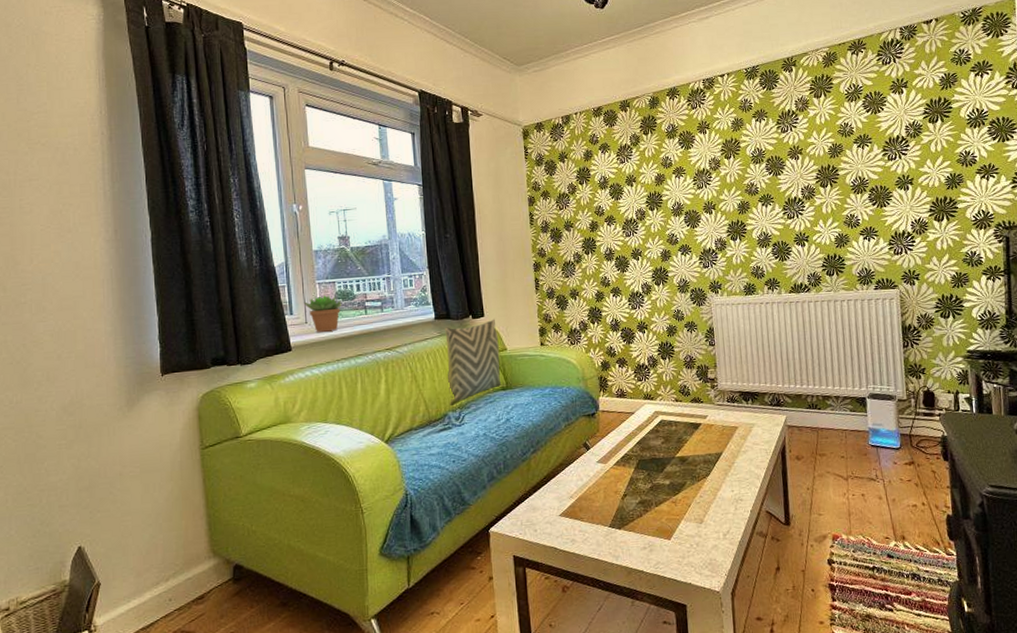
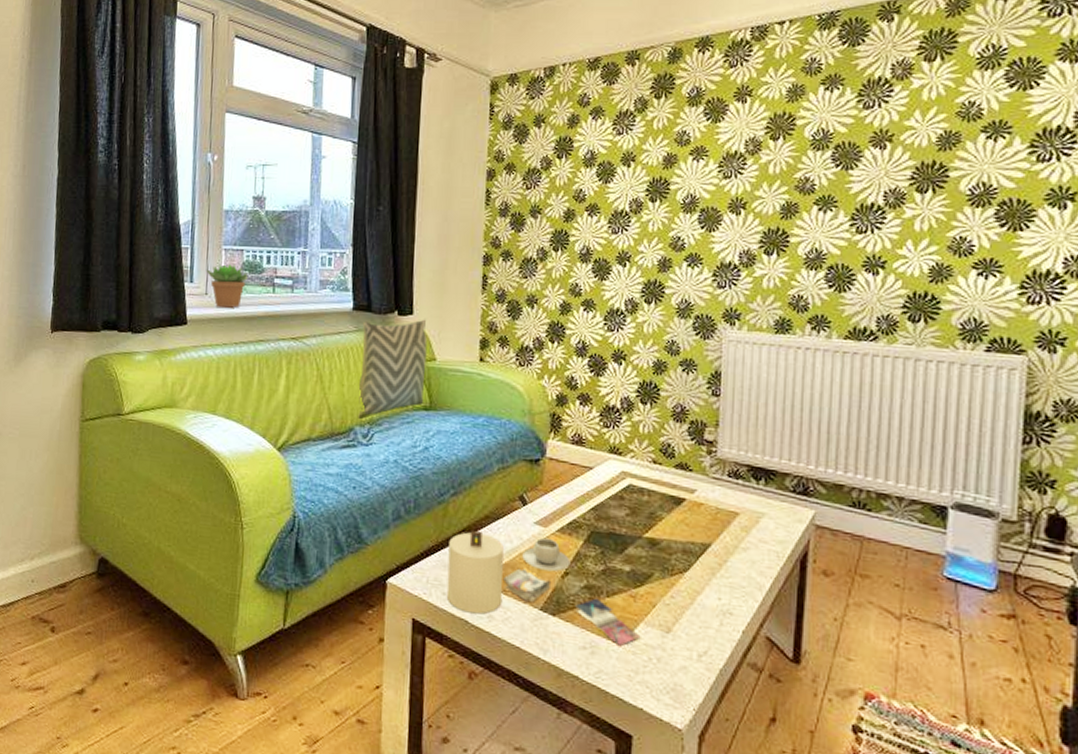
candle: none [534,476,581,542] -> present [446,530,504,614]
magazine: none [579,498,683,541] -> present [504,568,641,646]
teacup: none [591,471,627,497] -> present [522,537,571,572]

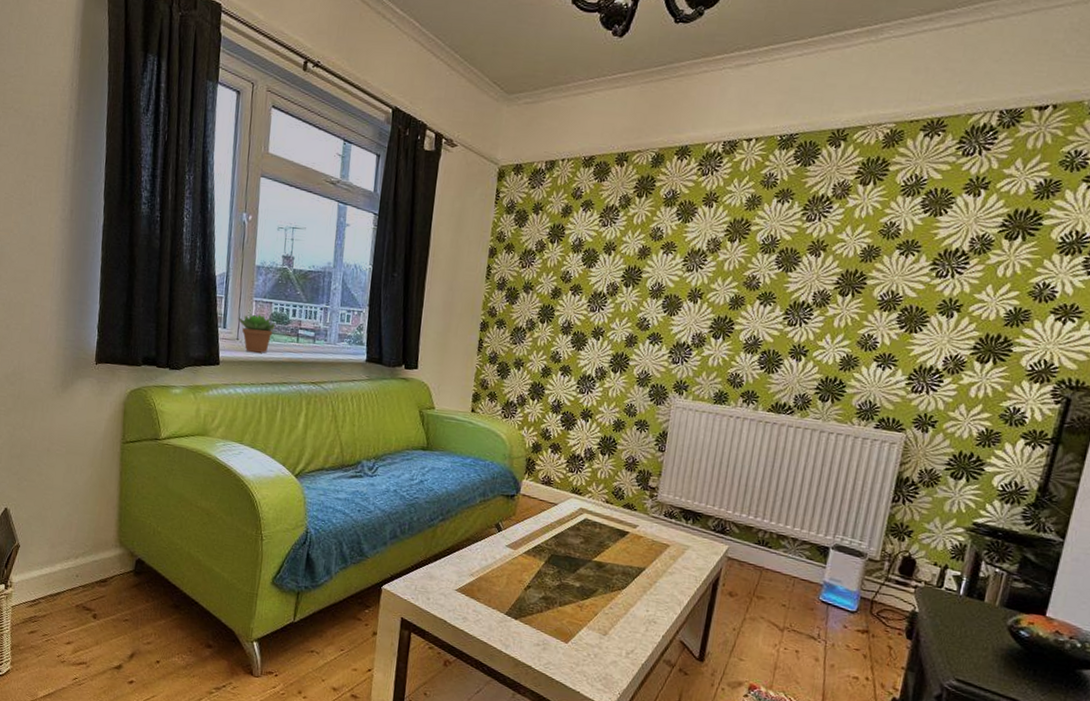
pillow: present [358,319,428,420] -> none [365,372,429,455]
candle: present [446,530,504,614] -> none [430,550,480,616]
magazine: present [504,568,641,646] -> none [478,581,583,644]
teacup: present [522,537,571,572] -> none [494,558,533,585]

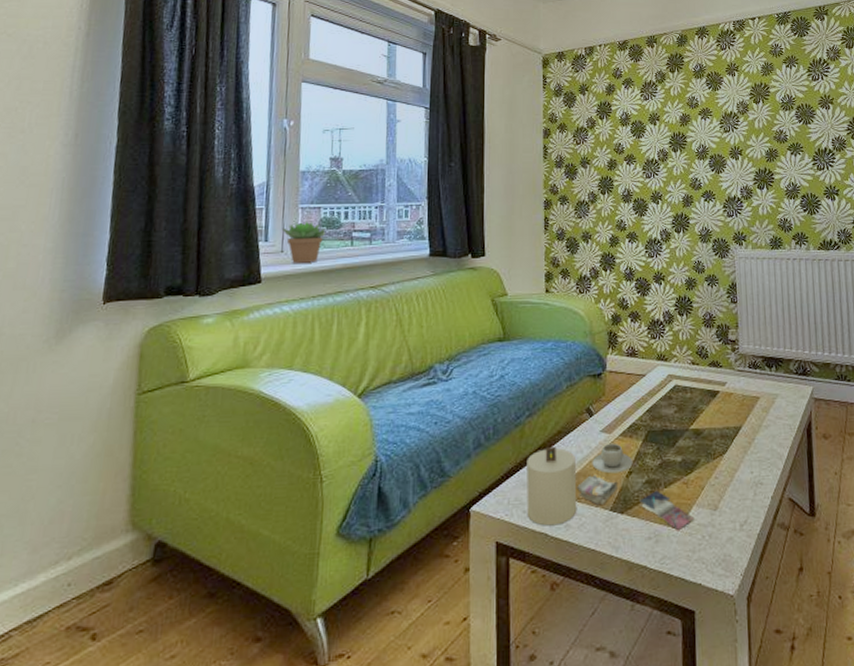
candle: none [430,550,480,616] -> present [527,446,577,526]
magazine: none [478,581,583,644] -> present [577,475,695,530]
teacup: none [494,558,533,585] -> present [592,443,633,474]

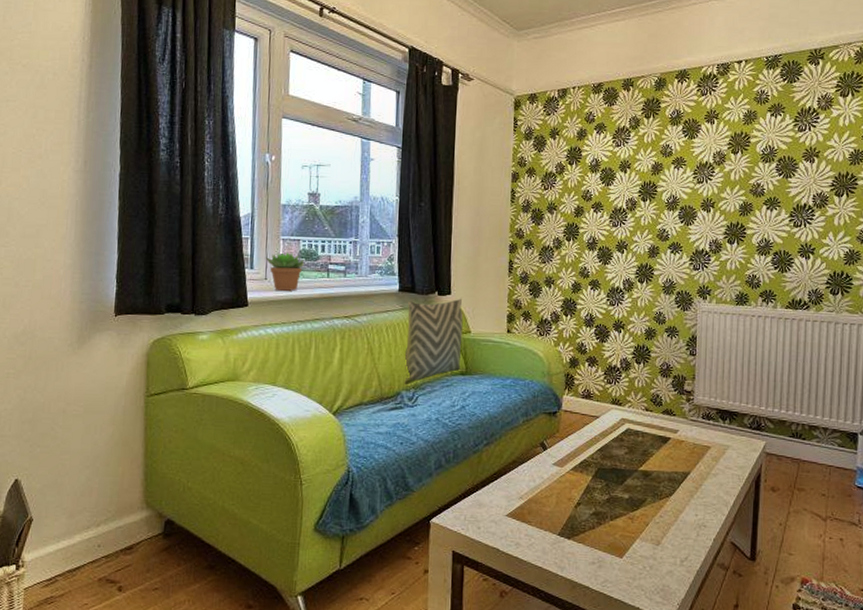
pillow: none [437,259,499,358] -> present [404,298,464,386]
candle: present [527,446,577,526] -> none [481,473,528,543]
magazine: present [577,475,695,530] -> none [528,502,637,559]
teacup: present [592,443,633,474] -> none [543,475,582,503]

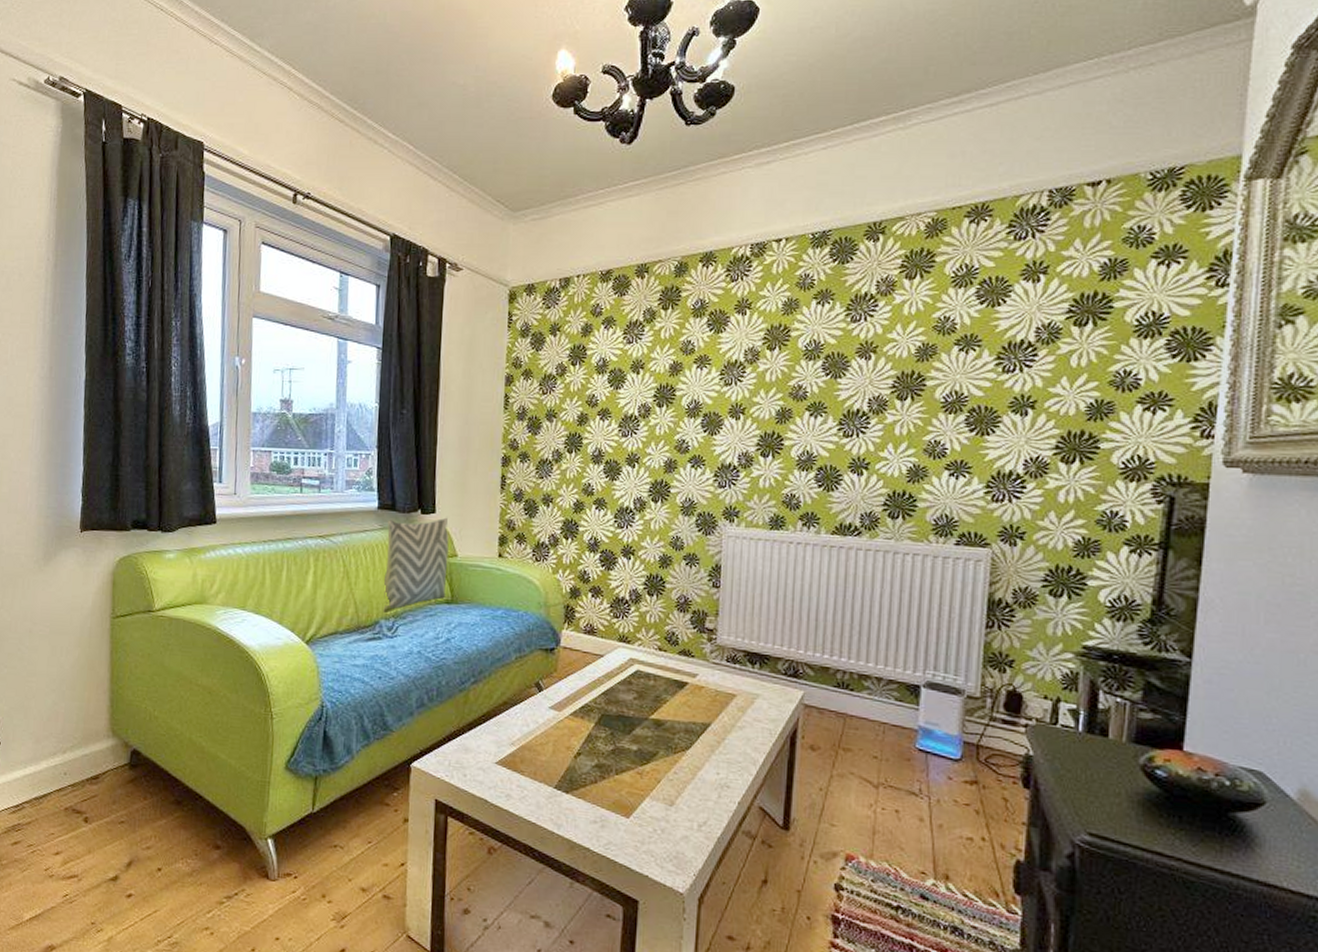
succulent plant: present [265,252,304,291] -> none [234,465,276,507]

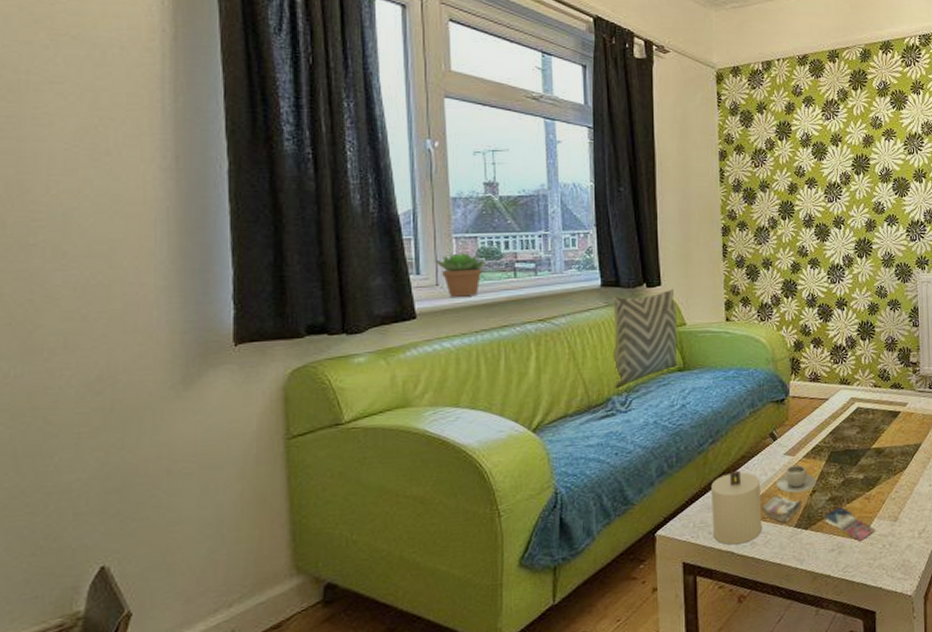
succulent plant: none [234,465,276,507] -> present [434,253,484,297]
candle: none [467,715,521,794] -> present [711,470,763,545]
magazine: none [521,750,647,819] -> present [762,495,876,541]
teacup: none [538,721,583,753] -> present [776,464,817,494]

